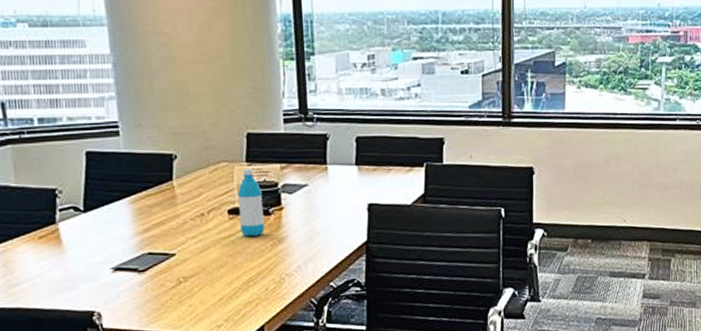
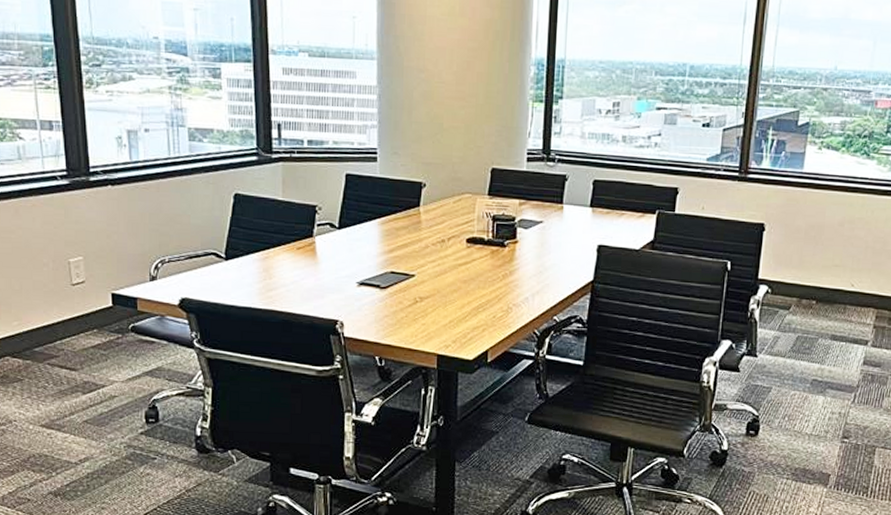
water bottle: present [237,168,265,236] -> none [475,201,500,266]

